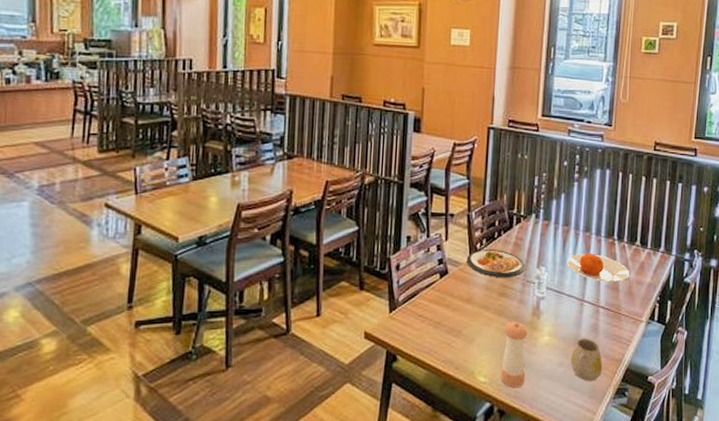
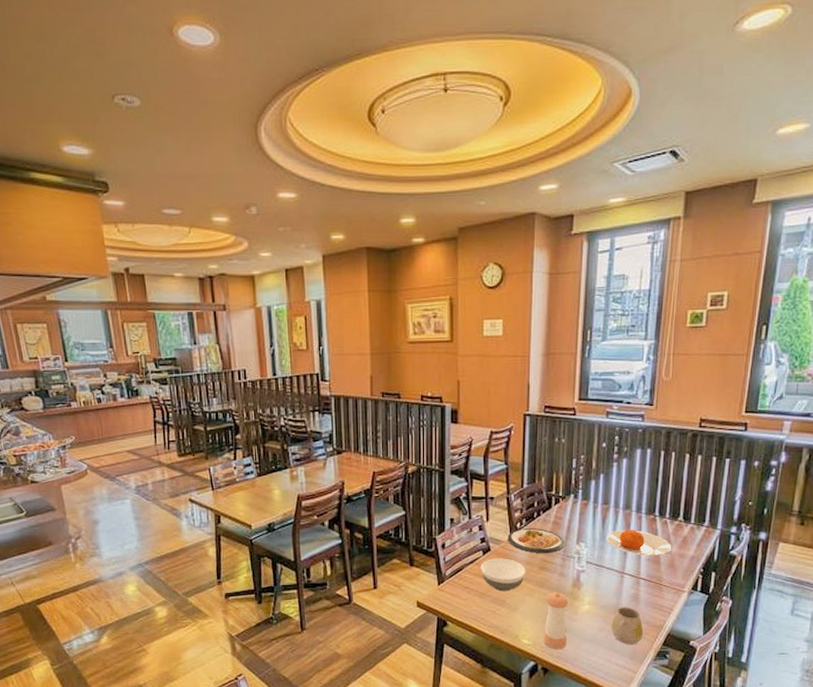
bowl: none [436,282,485,320] -> present [480,558,526,592]

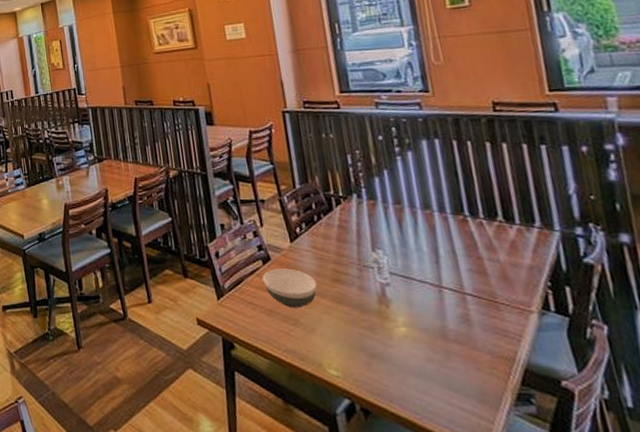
dish: present [507,528,566,554] -> none [287,233,359,263]
pepper shaker: present [544,592,569,649] -> none [347,309,387,384]
plate: present [606,529,672,556] -> none [407,232,499,265]
mug: present [612,607,644,645] -> none [441,331,490,383]

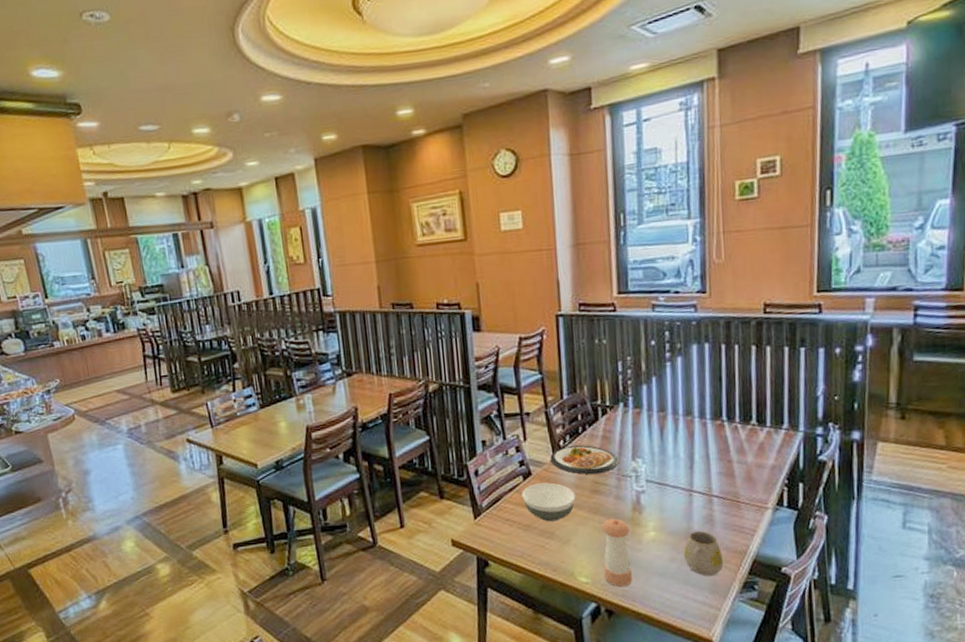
dish: none [287,233,359,263] -> present [550,445,619,475]
pepper shaker: none [347,309,387,384] -> present [602,518,633,586]
mug: none [441,331,490,383] -> present [684,531,724,577]

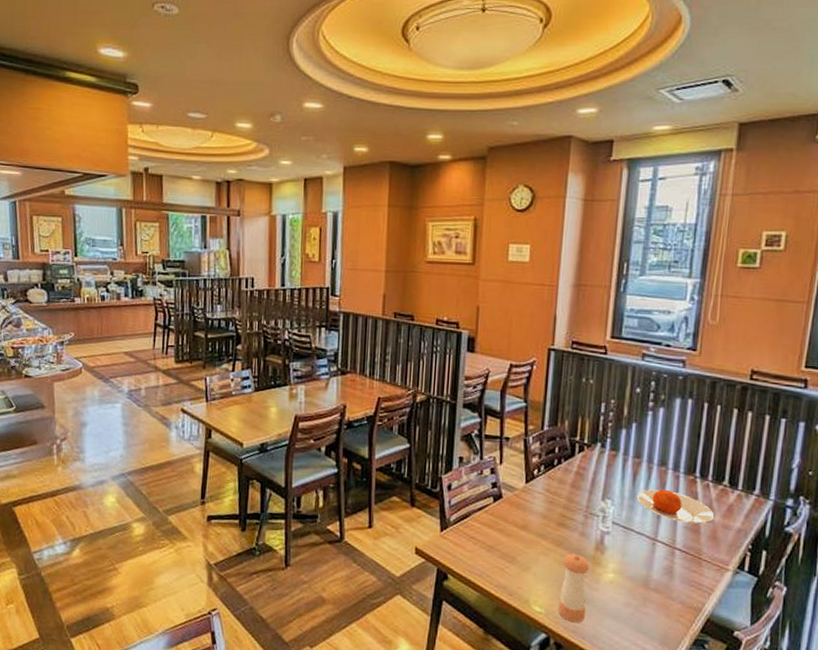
bowl: present [521,482,576,522] -> none [490,507,542,547]
dish: present [550,445,619,475] -> none [522,476,589,508]
plate: none [666,438,747,469] -> present [636,489,715,524]
mug: present [684,531,724,577] -> none [639,580,678,628]

